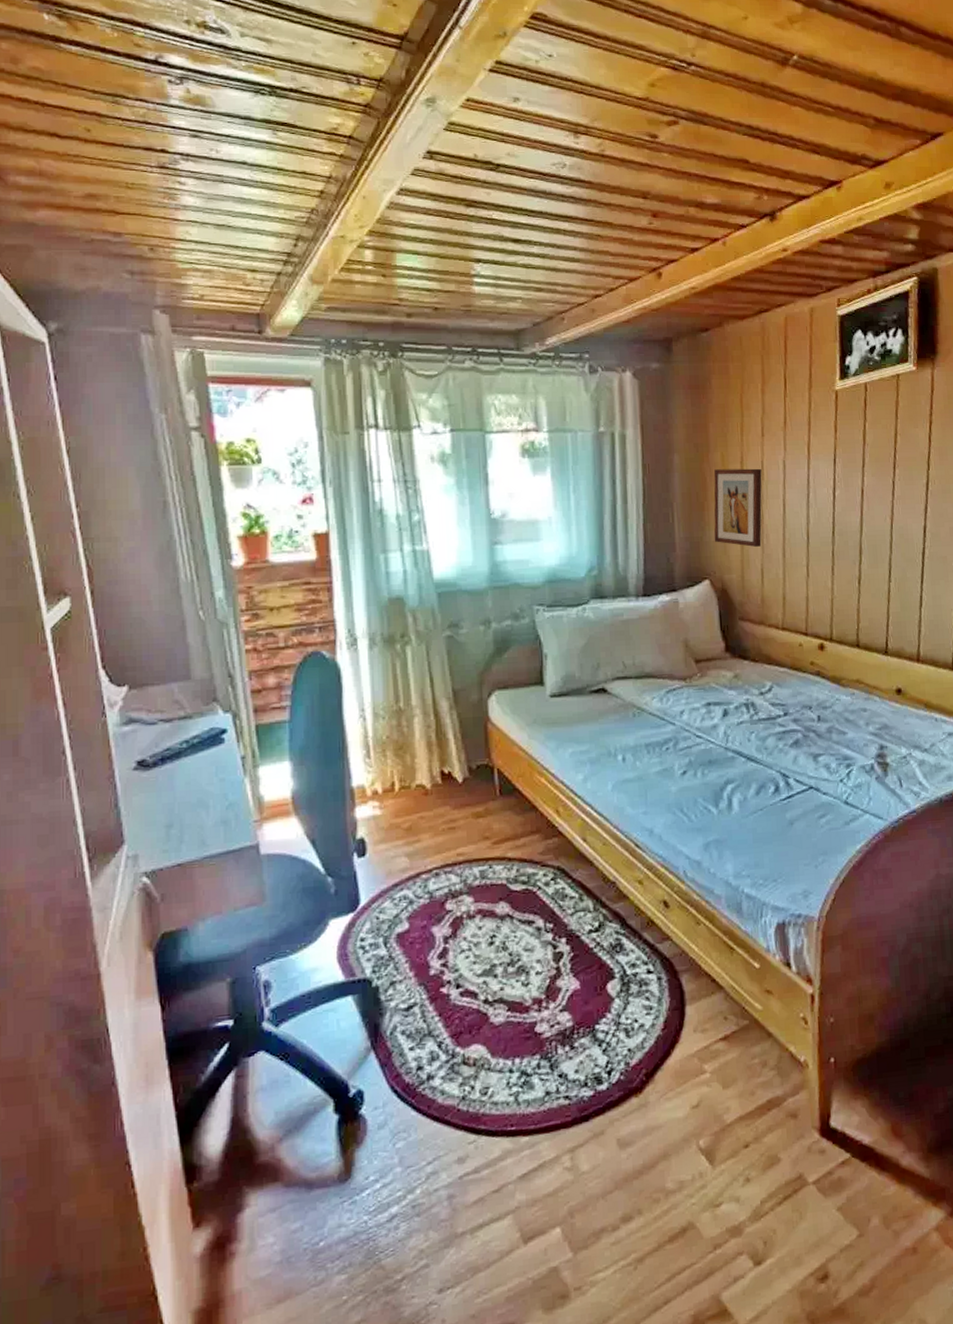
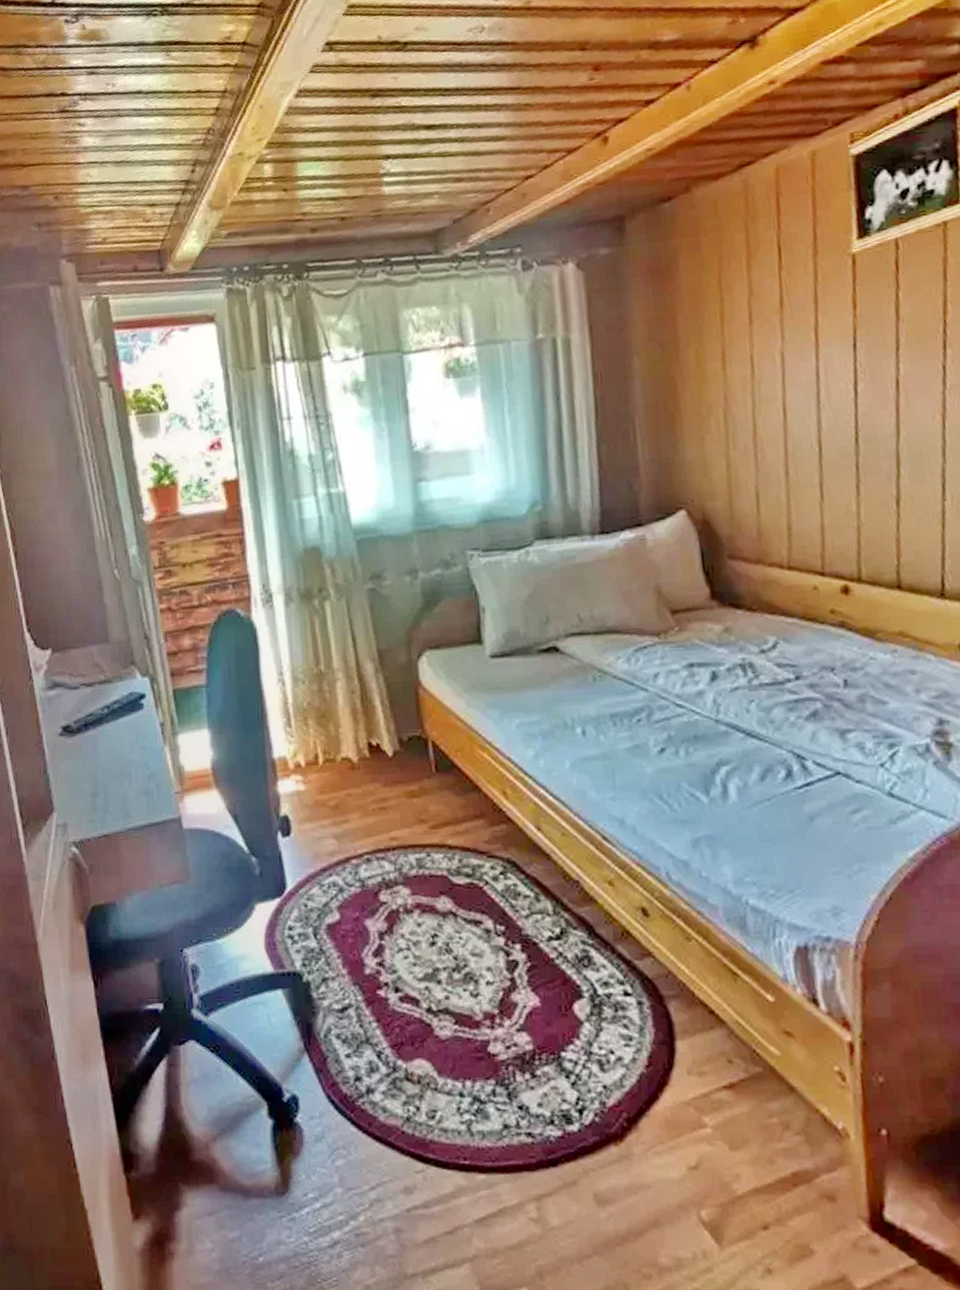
wall art: present [713,468,762,548] -> none [686,365,755,466]

